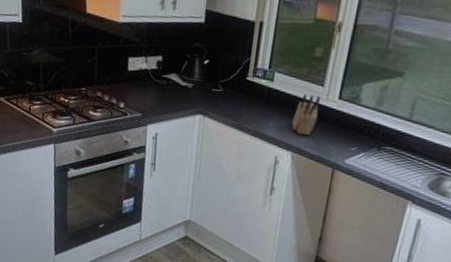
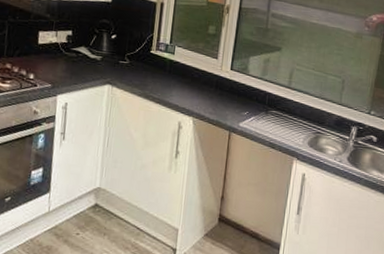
knife block: present [292,94,321,136] -> none [192,65,215,102]

